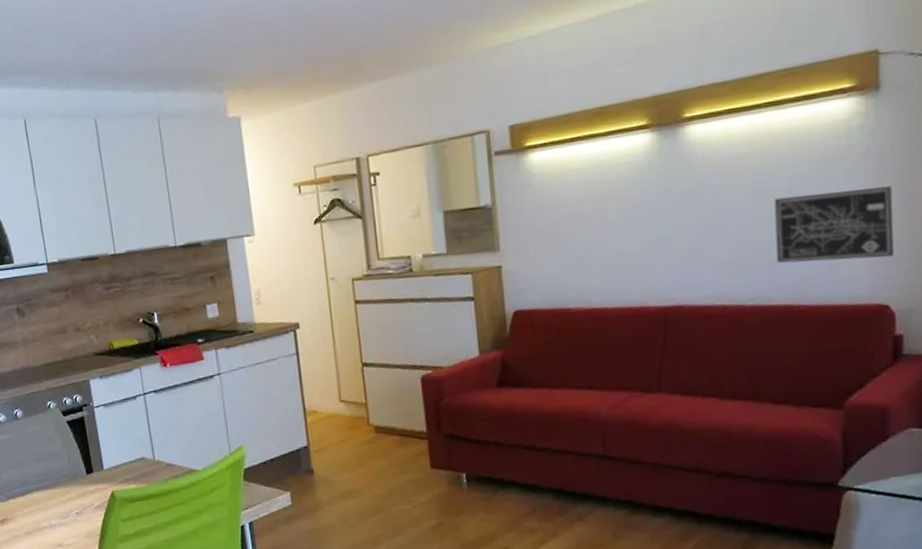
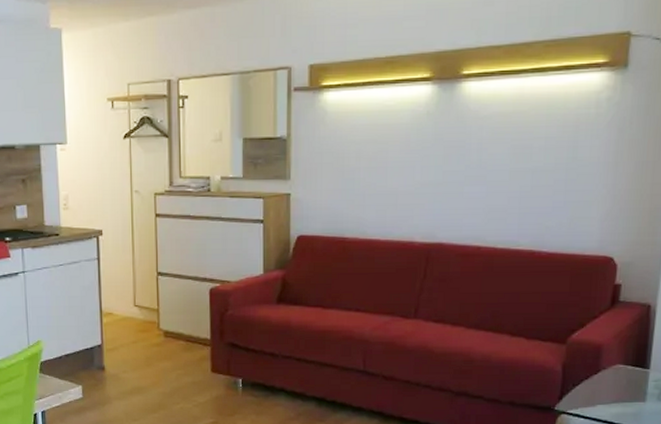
wall art: present [774,186,894,264] -> none [527,153,628,216]

